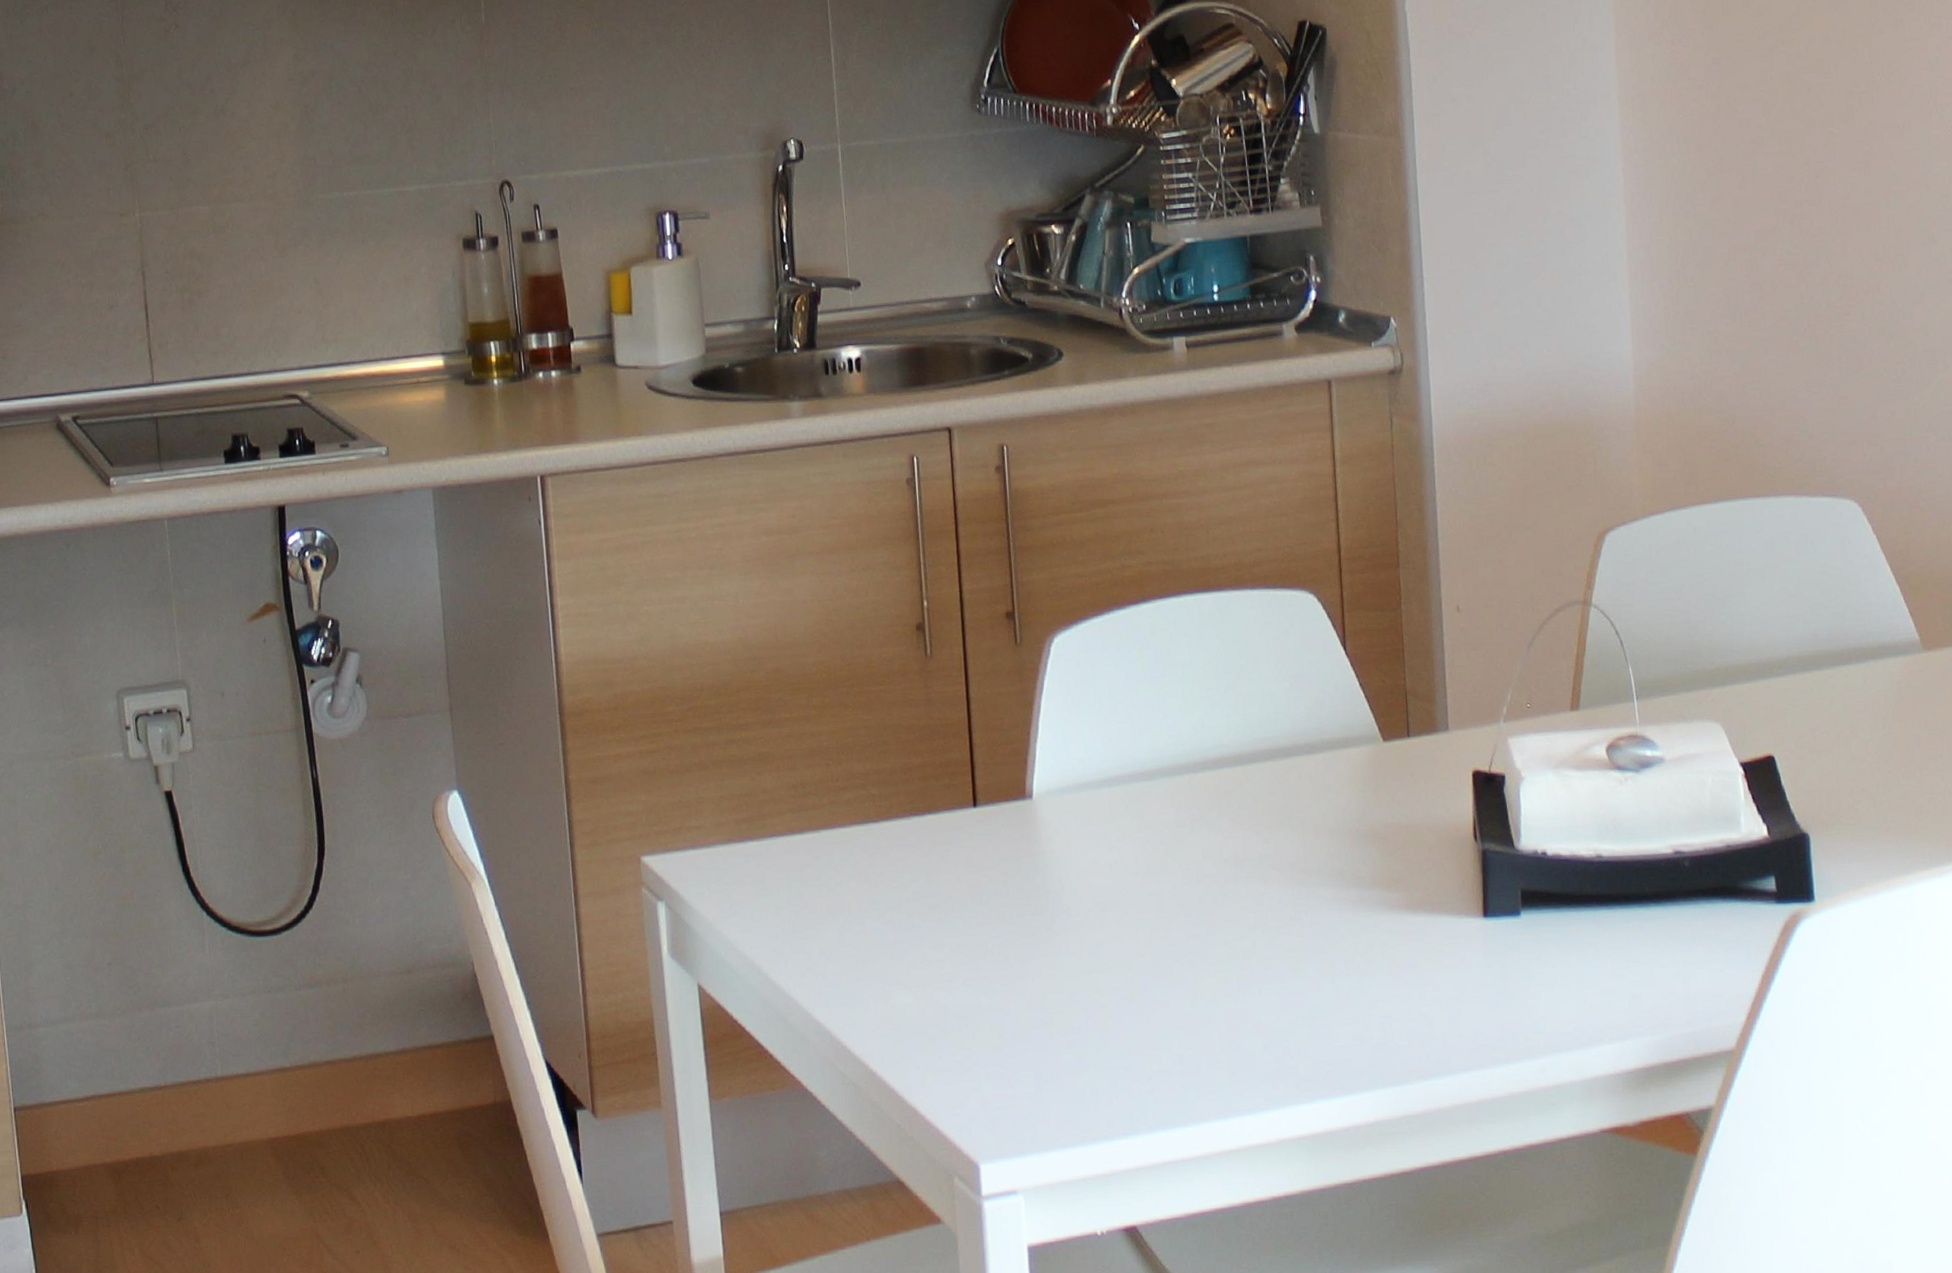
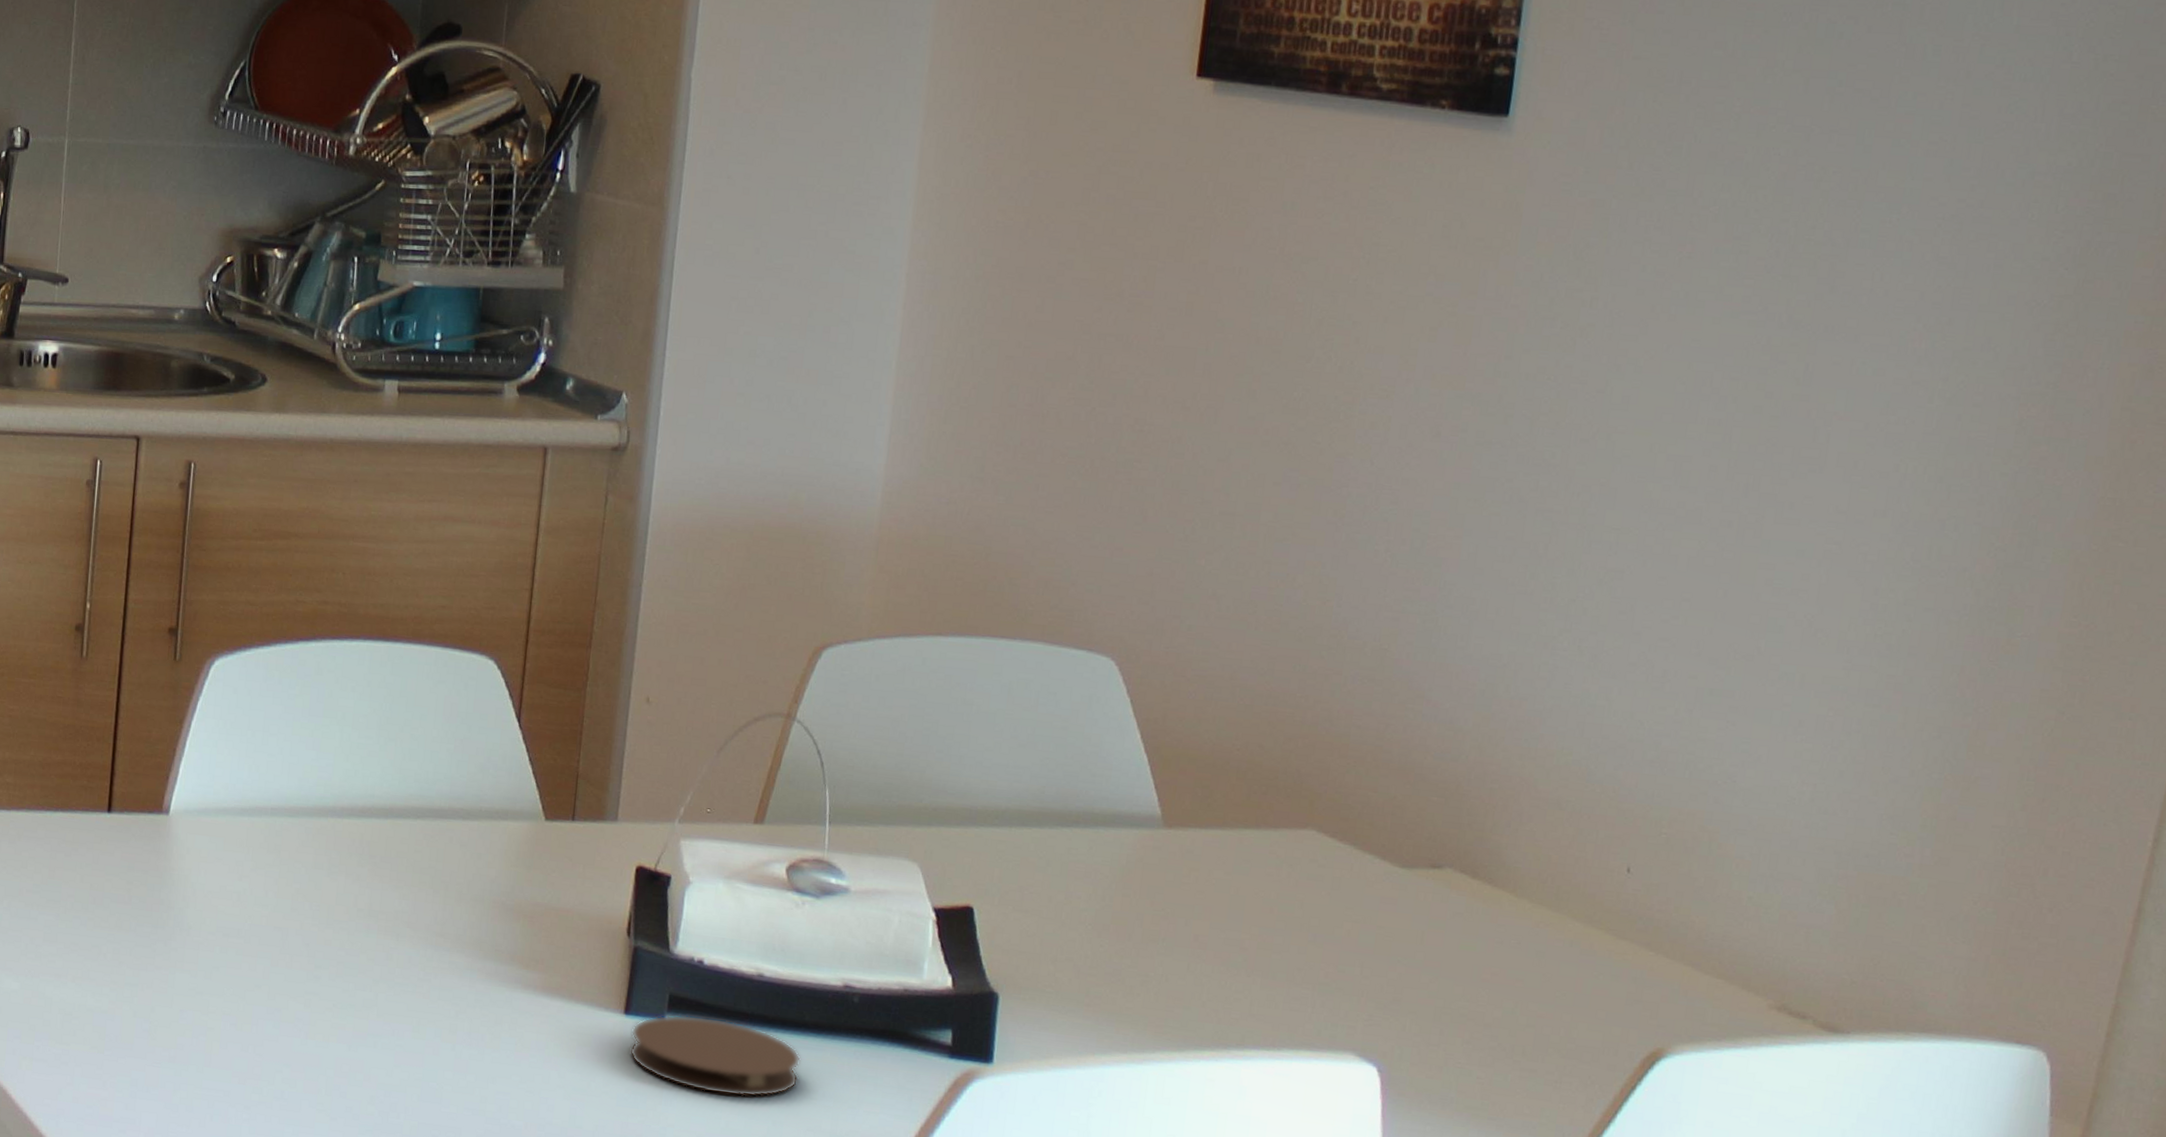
coaster: none [1492,905,1649,980] -> present [629,1014,801,1098]

